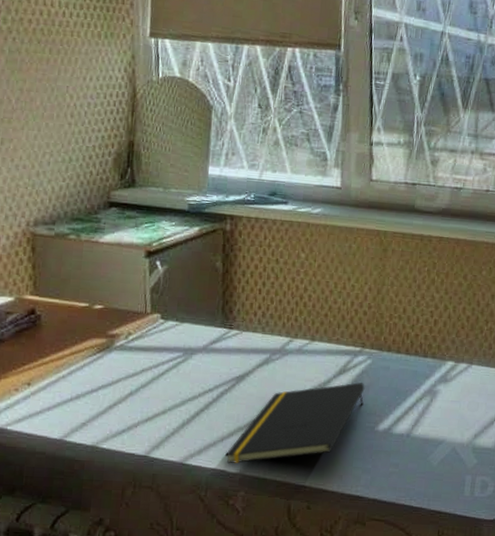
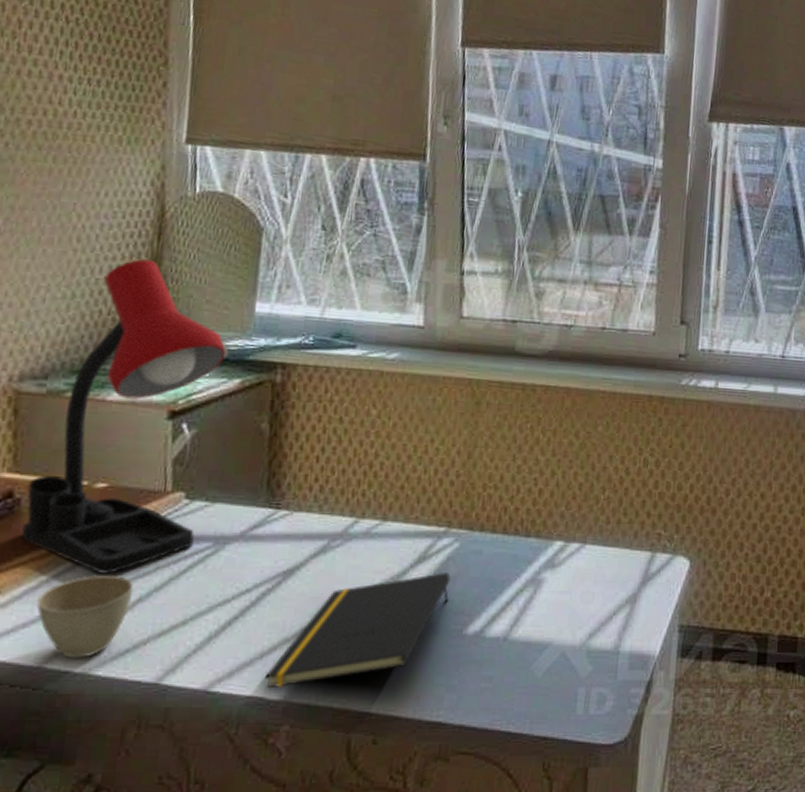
desk lamp: none [43,131,187,374] -> present [22,259,226,574]
cup: none [56,373,126,436] -> present [35,574,134,660]

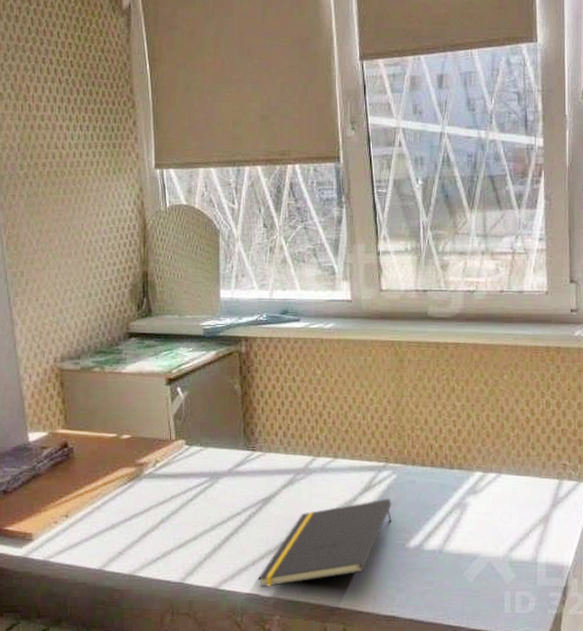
desk lamp: present [22,259,226,574] -> none [77,263,203,502]
cup: present [35,574,134,660] -> none [92,502,157,565]

